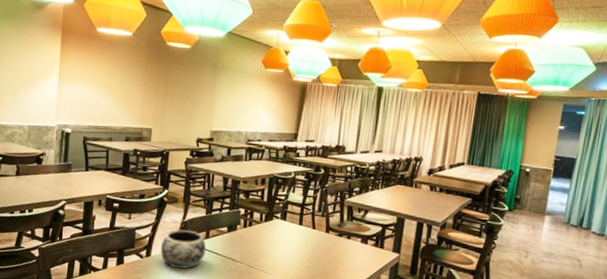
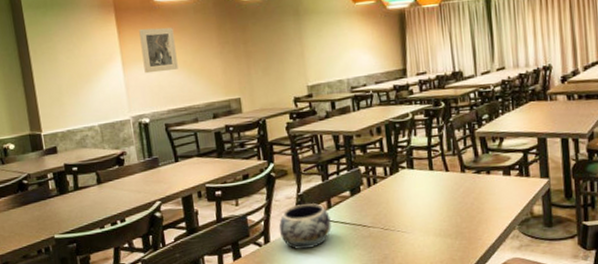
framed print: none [76,52,108,93] -> present [139,27,178,74]

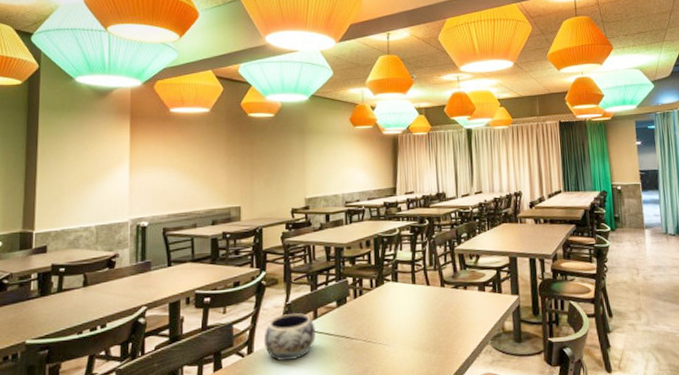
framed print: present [139,27,178,74] -> none [151,136,185,178]

